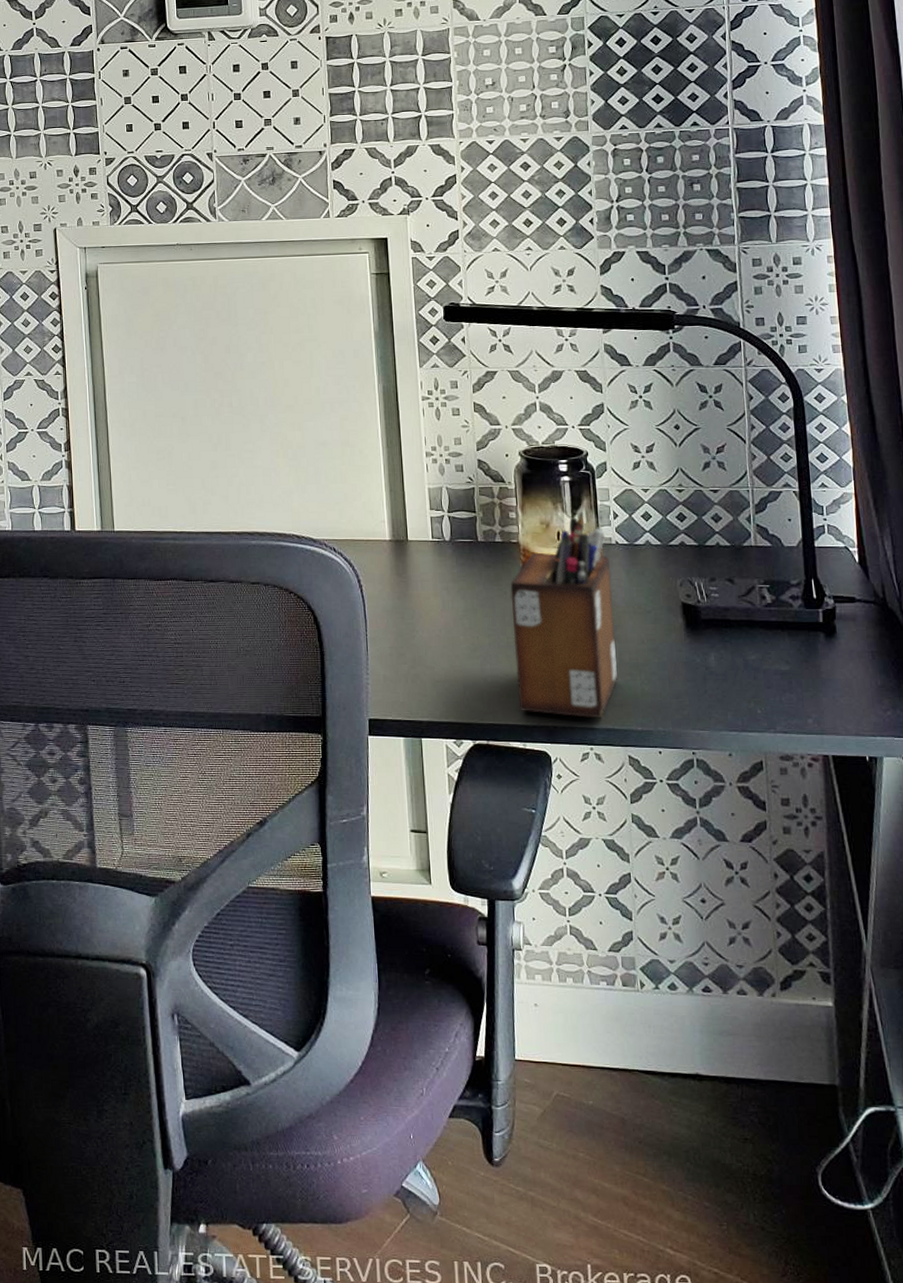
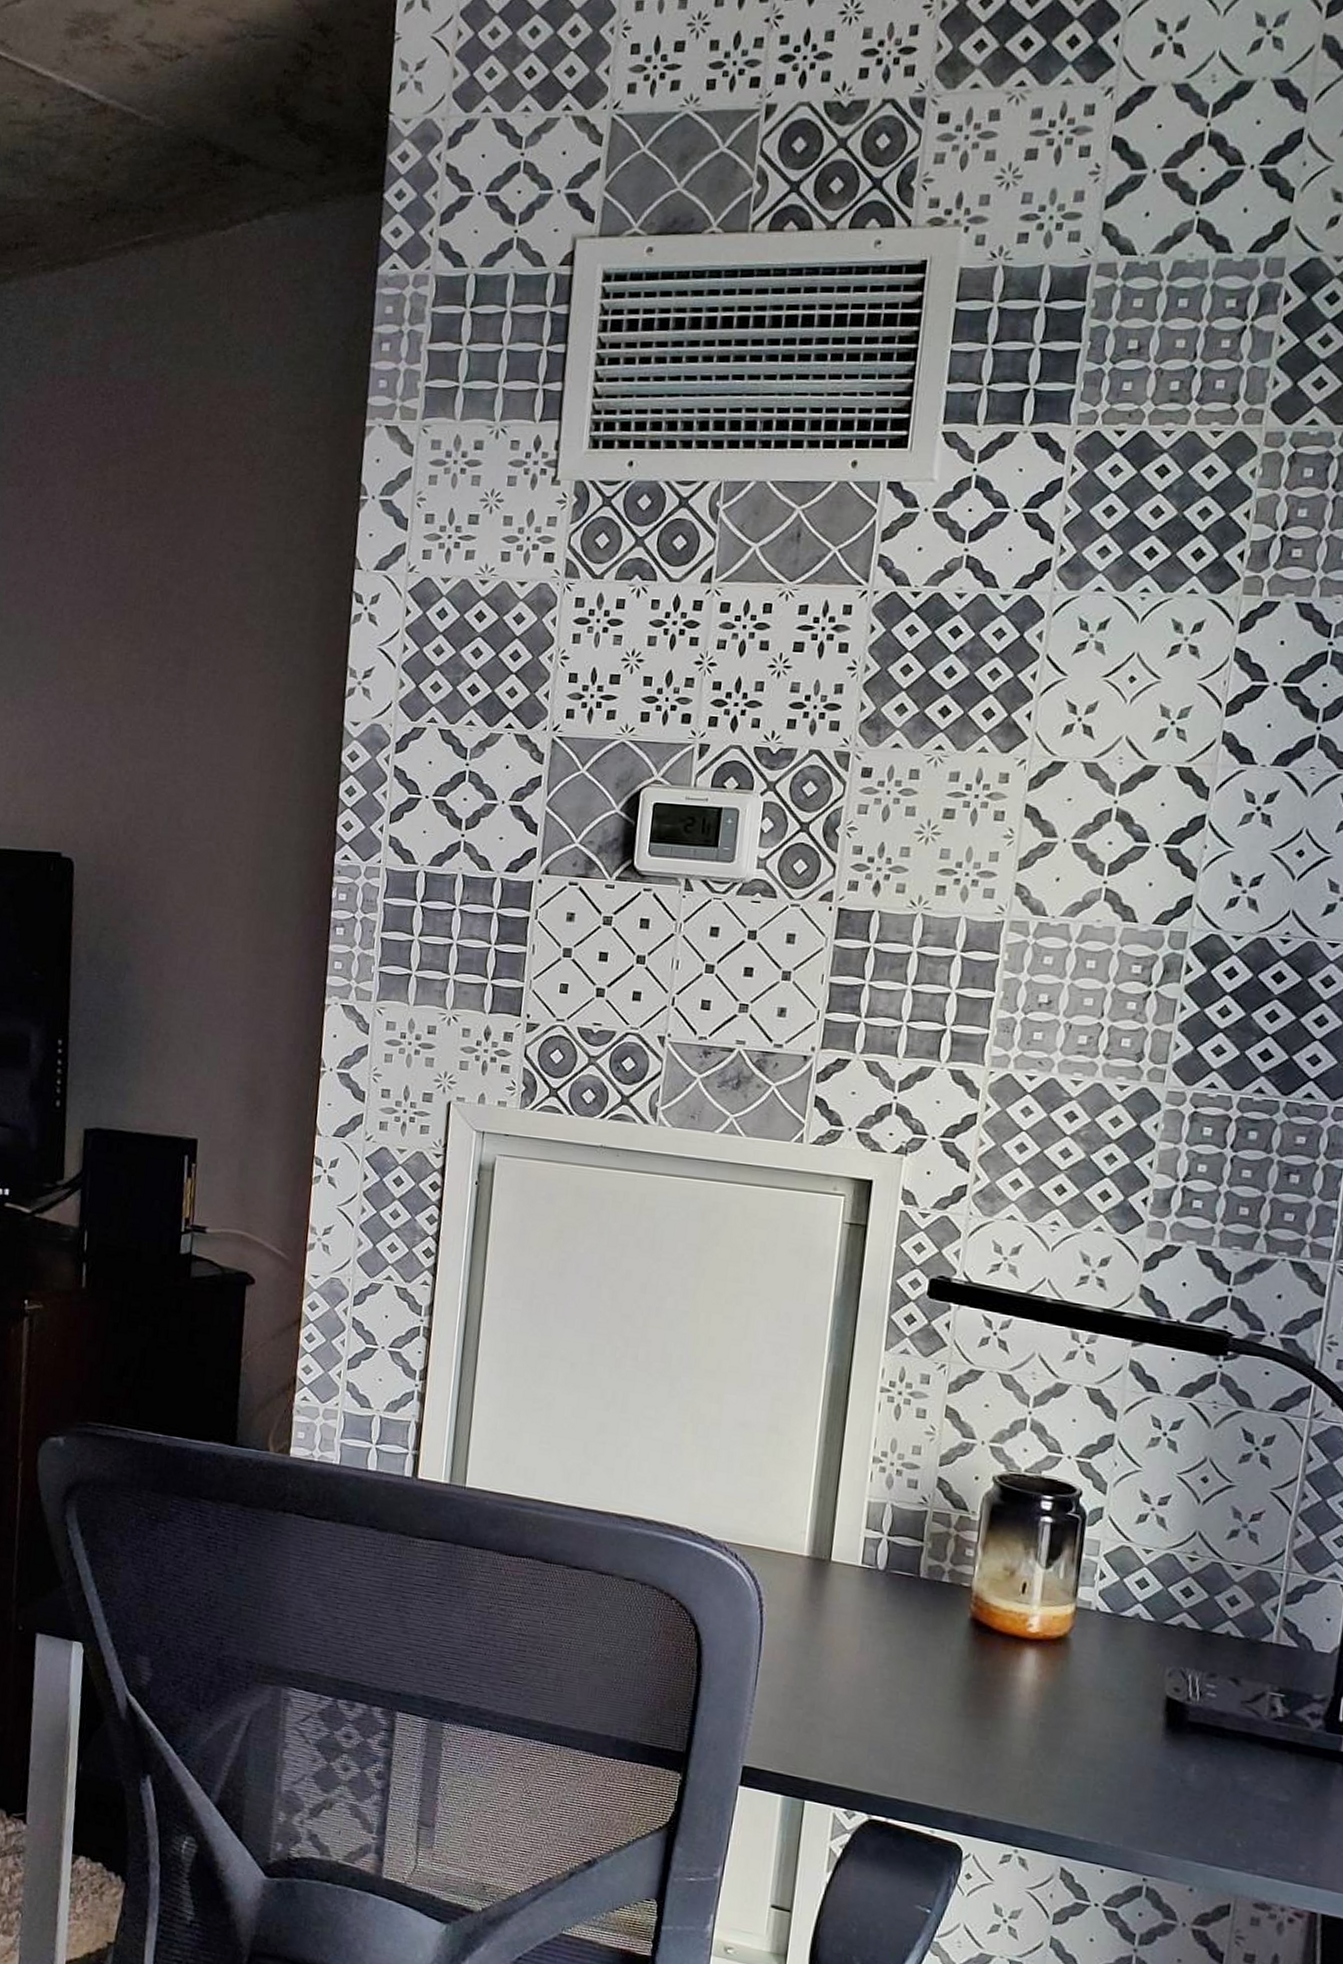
desk organizer: present [510,512,617,719] -> none [933,1564,1085,1818]

